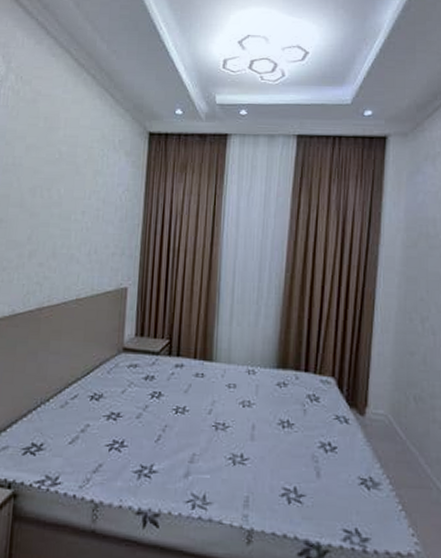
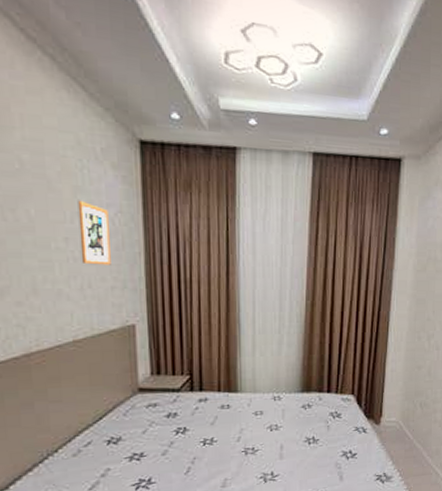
picture frame: none [92,181,118,235] -> present [77,200,111,265]

